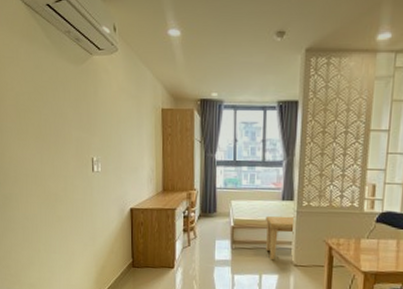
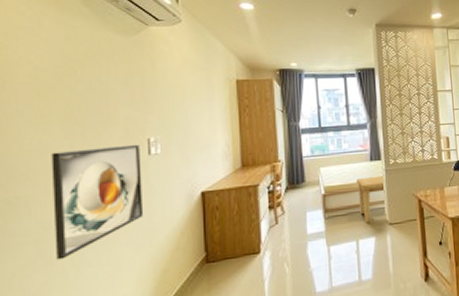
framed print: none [29,161,89,244] -> present [51,144,144,260]

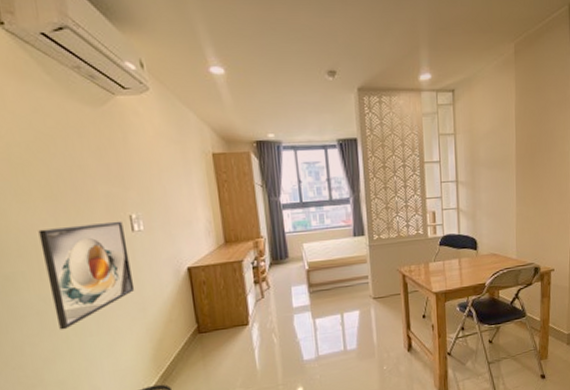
side table: present [357,175,385,223] -> none [340,251,369,298]

